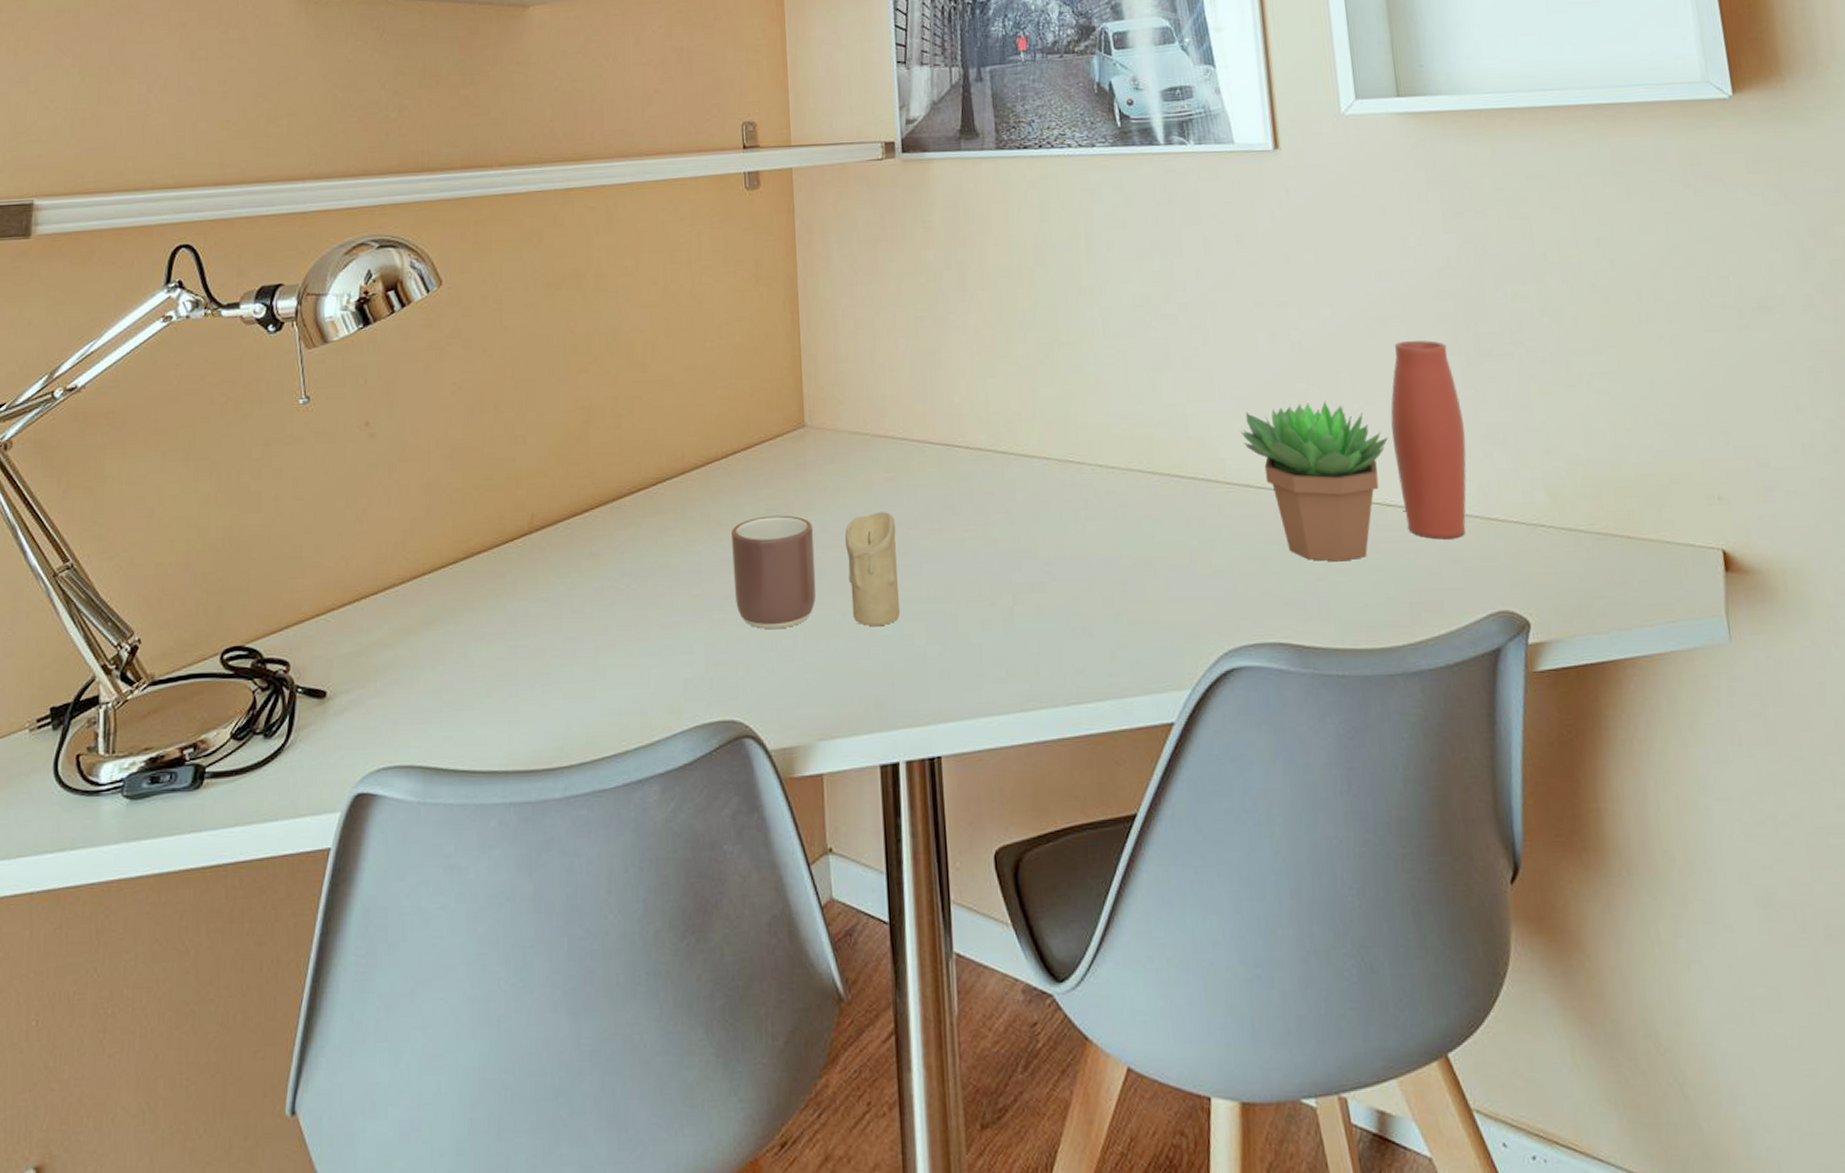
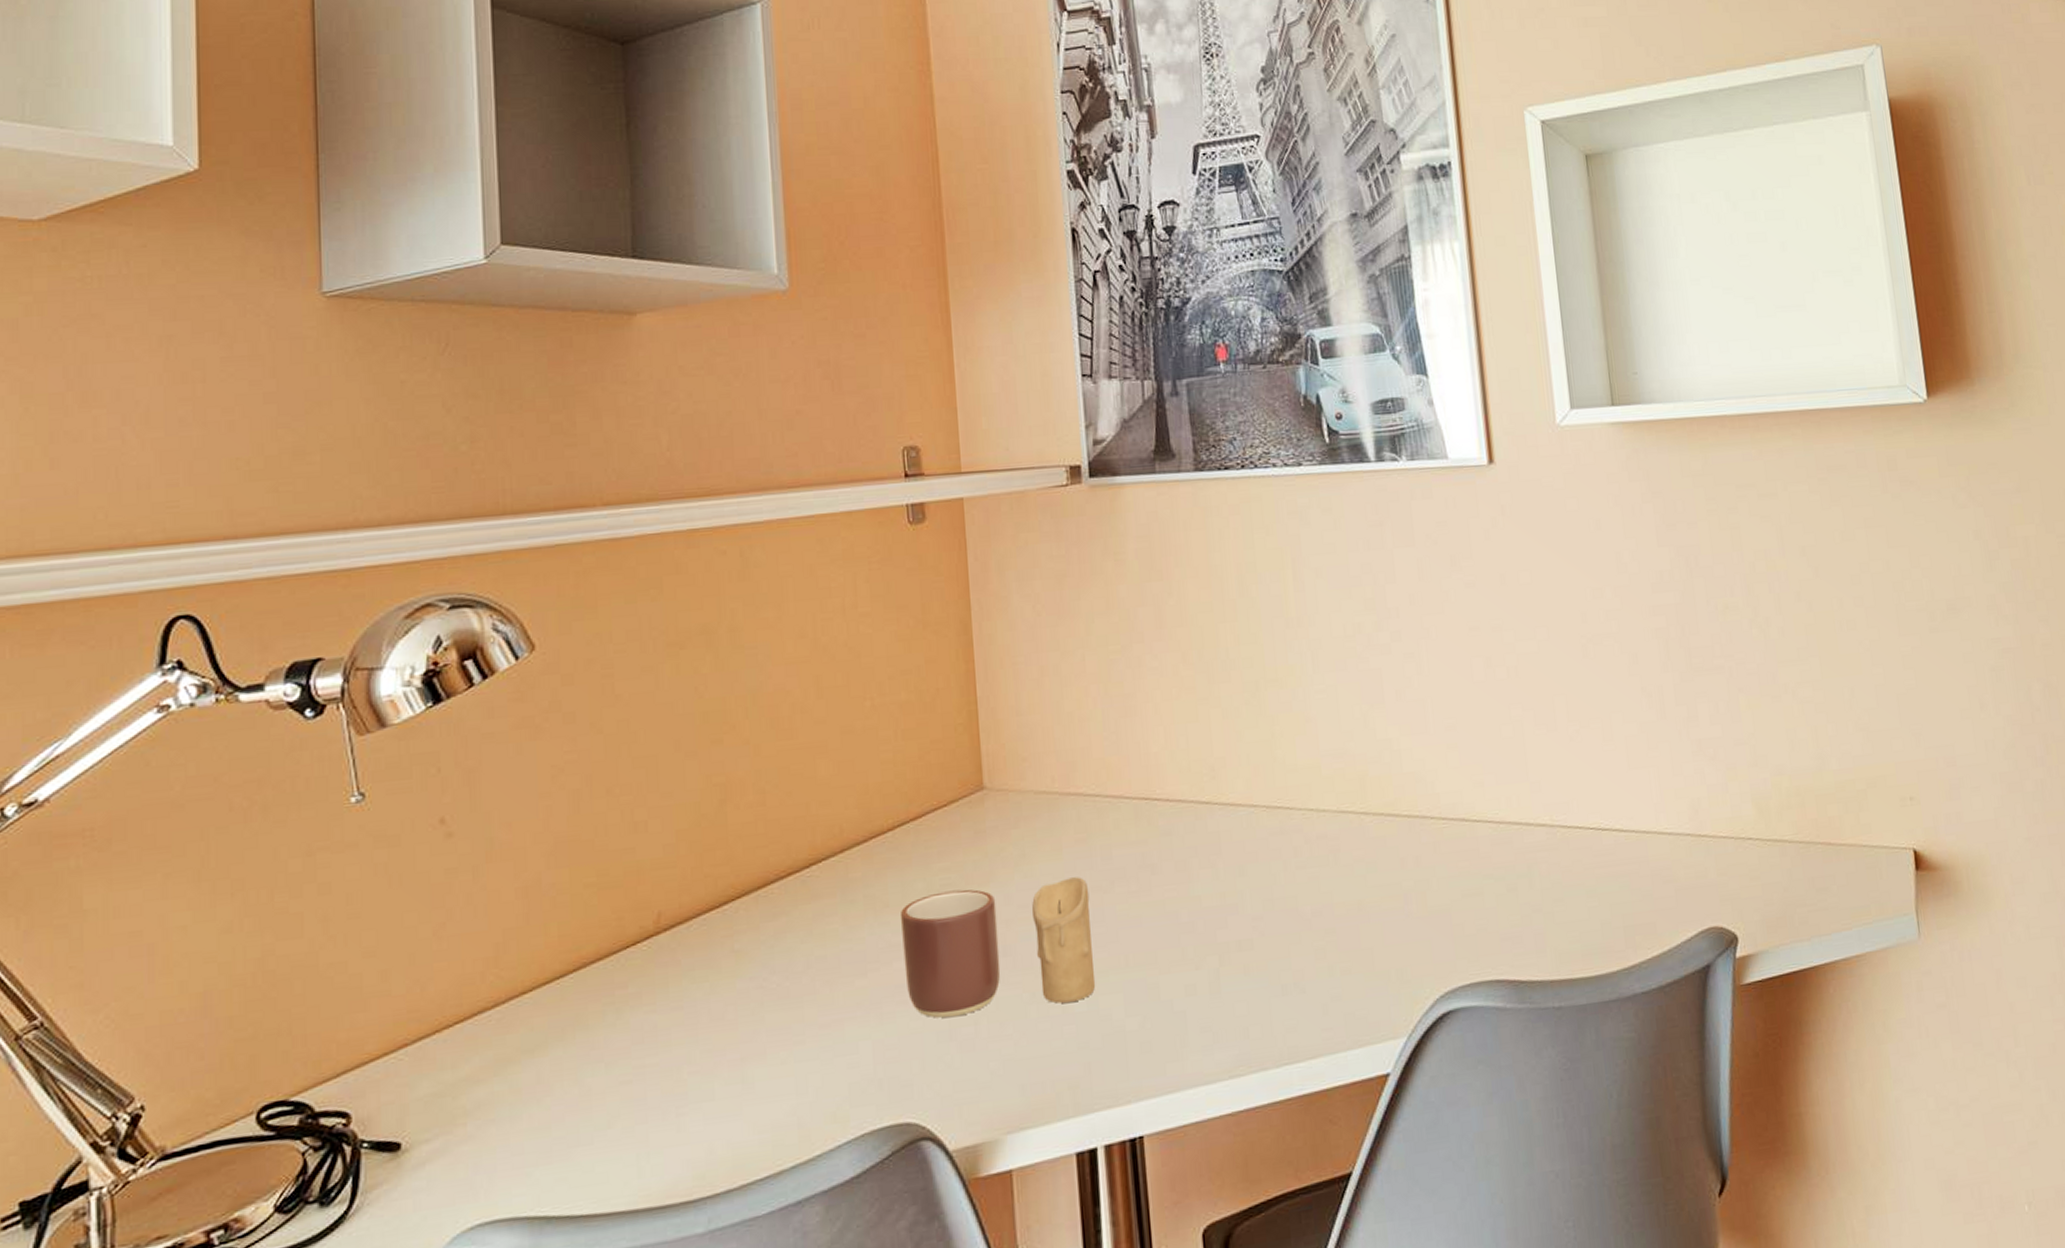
succulent plant: present [1240,402,1389,562] -> none [1455,727,1604,892]
vase: present [1390,340,1466,538] -> none [1605,658,1678,860]

